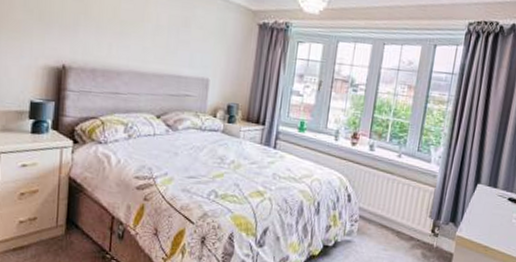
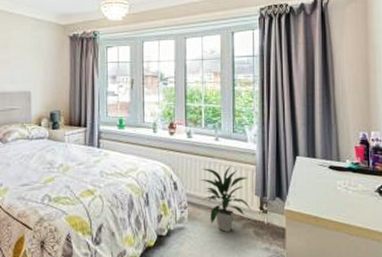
indoor plant: none [375,183,425,251] -> present [200,166,251,233]

